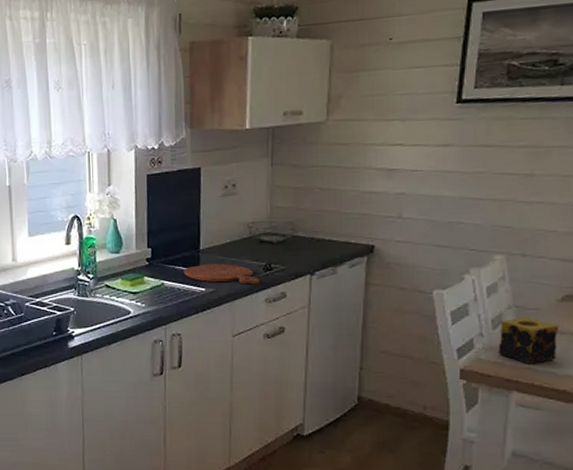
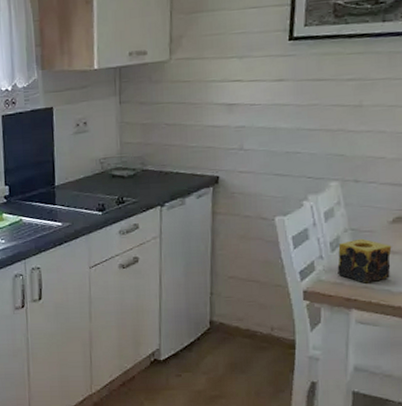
cutting board: present [184,263,260,285] -> none [41,198,113,218]

